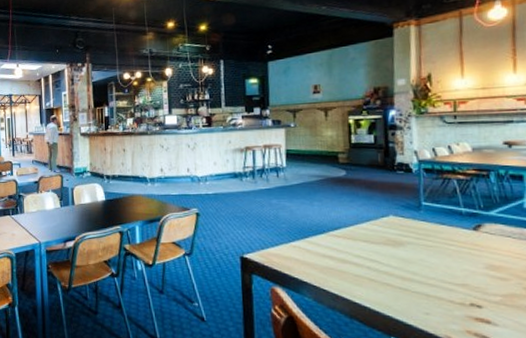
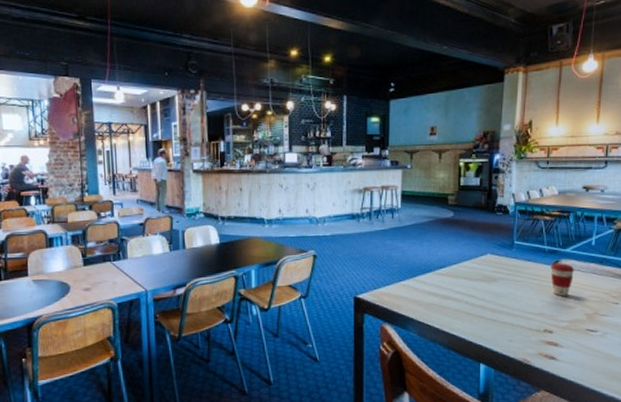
coffee cup: none [471,228,504,266] -> present [550,263,575,296]

